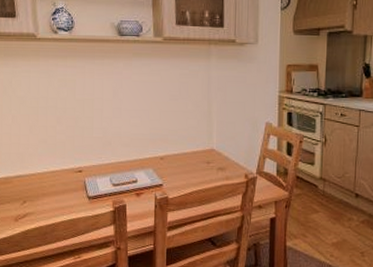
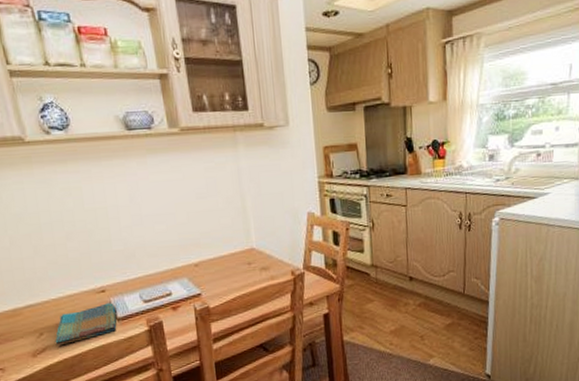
dish towel: none [35,182,88,214] -> present [55,303,117,346]

